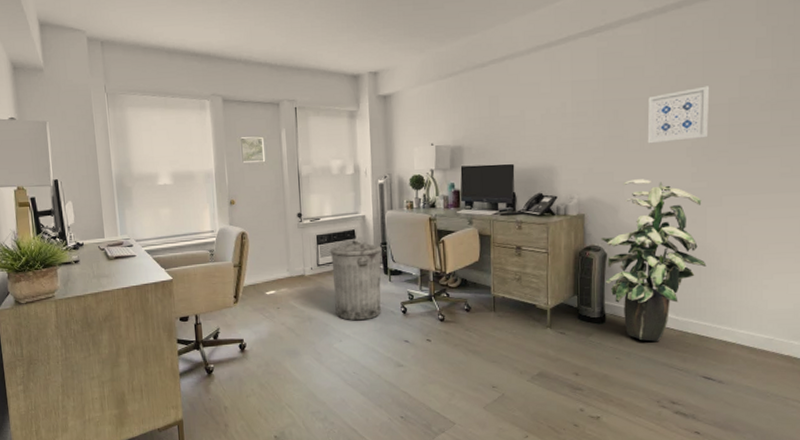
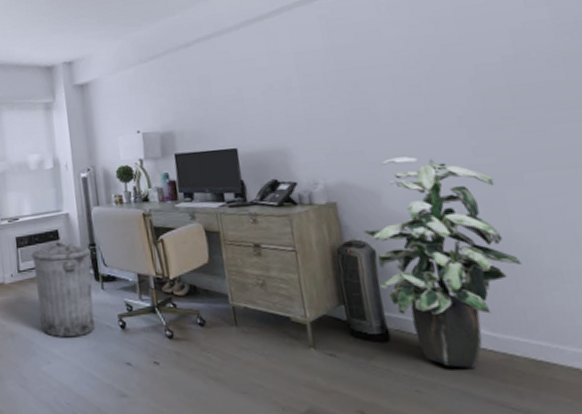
wall art: present [647,86,710,144] -> none [393,44,484,116]

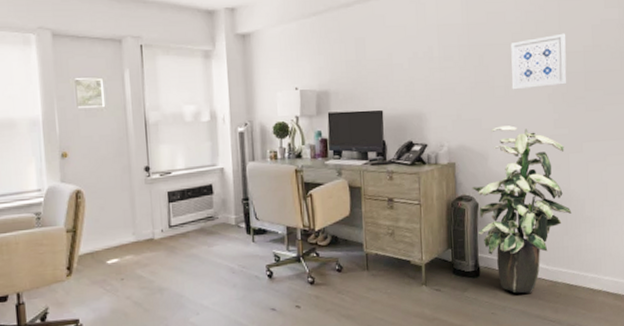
trash can: present [31,242,95,338] -> none [183,196,244,289]
wall art: none [393,44,484,116] -> present [511,33,567,90]

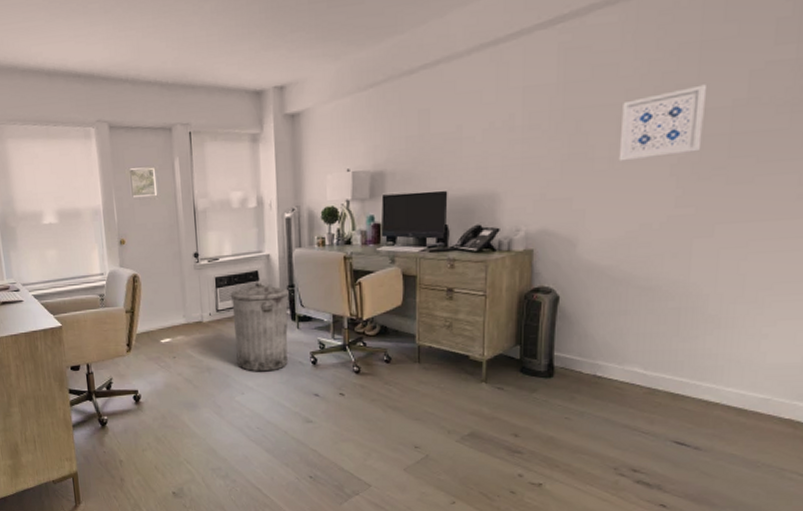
trash can: none [183,196,244,289] -> present [230,283,289,372]
indoor plant: present [471,125,572,294] -> none [552,205,688,400]

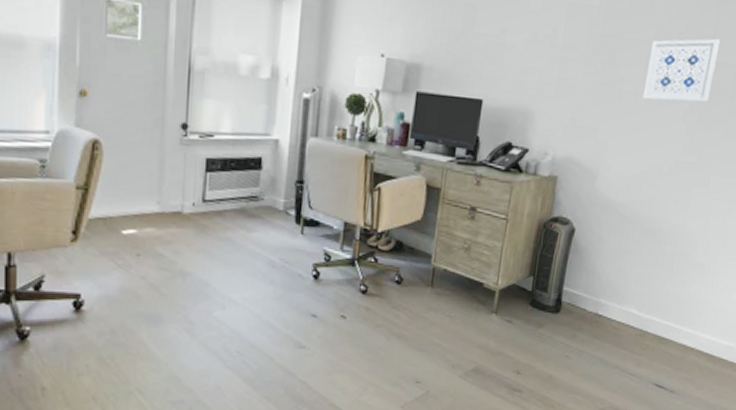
trash can: present [230,283,289,372] -> none [221,172,296,283]

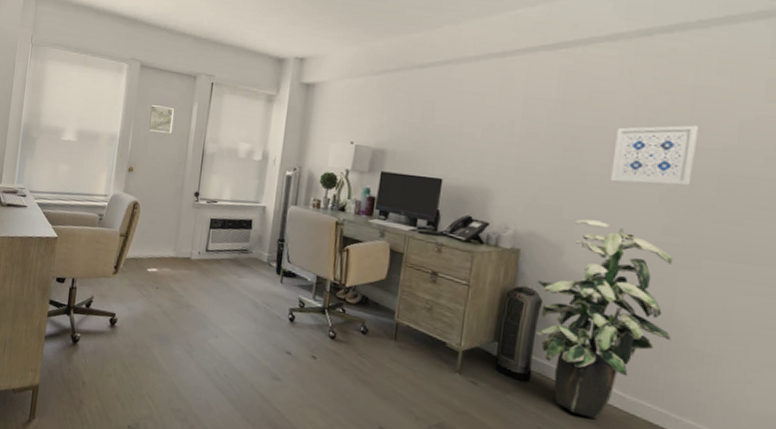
indoor plant: none [568,140,689,340] -> present [536,219,673,419]

